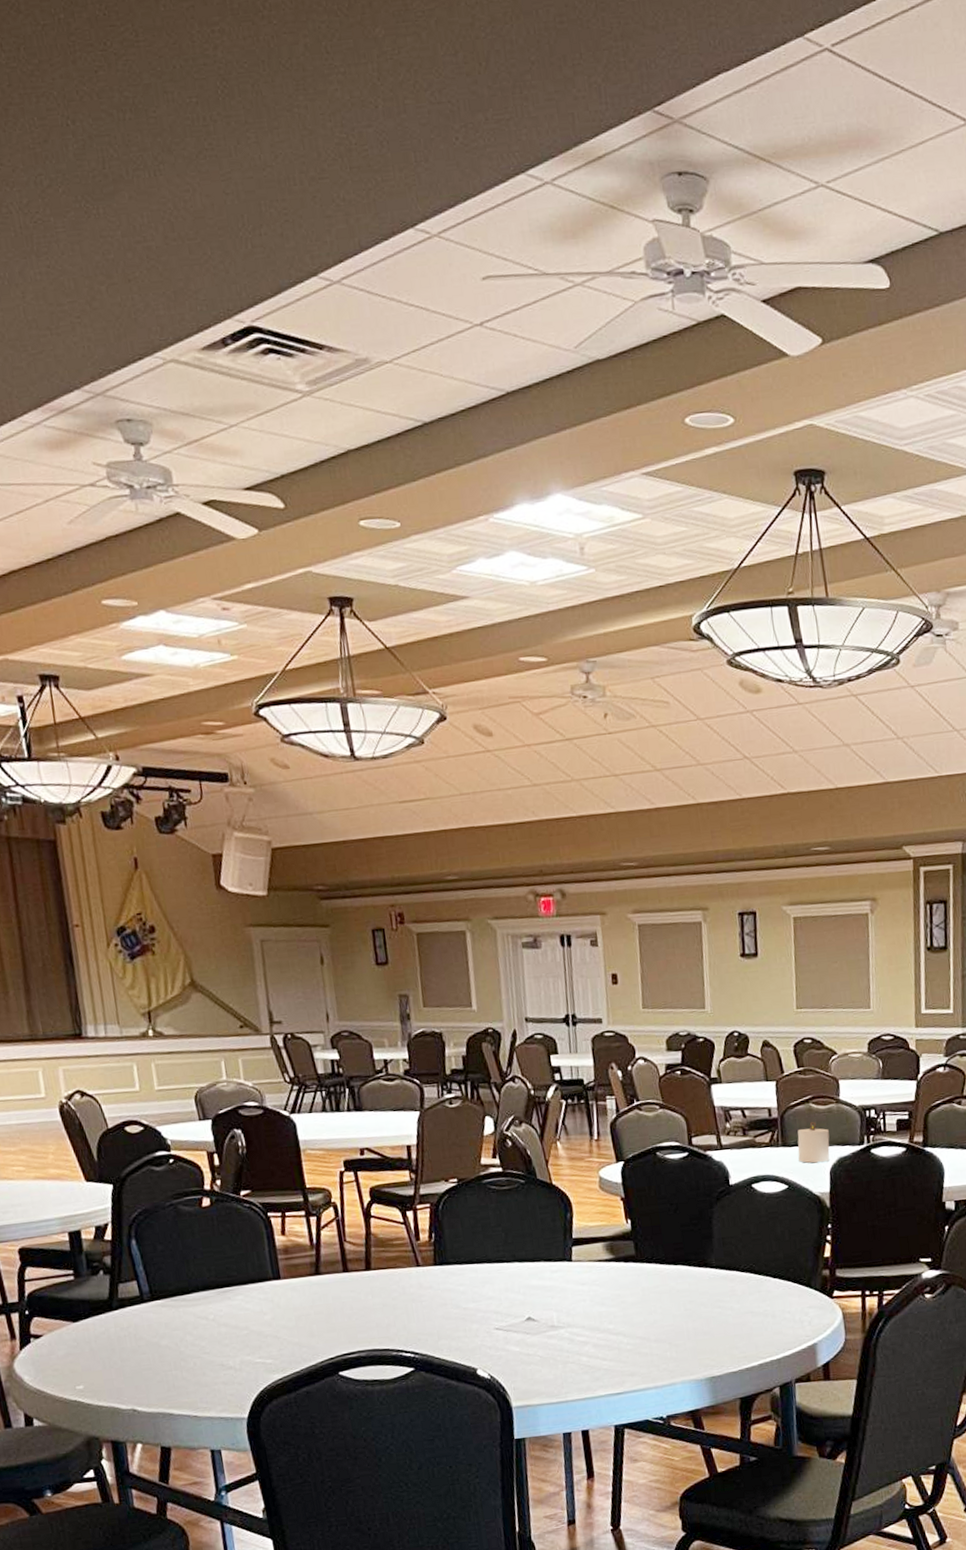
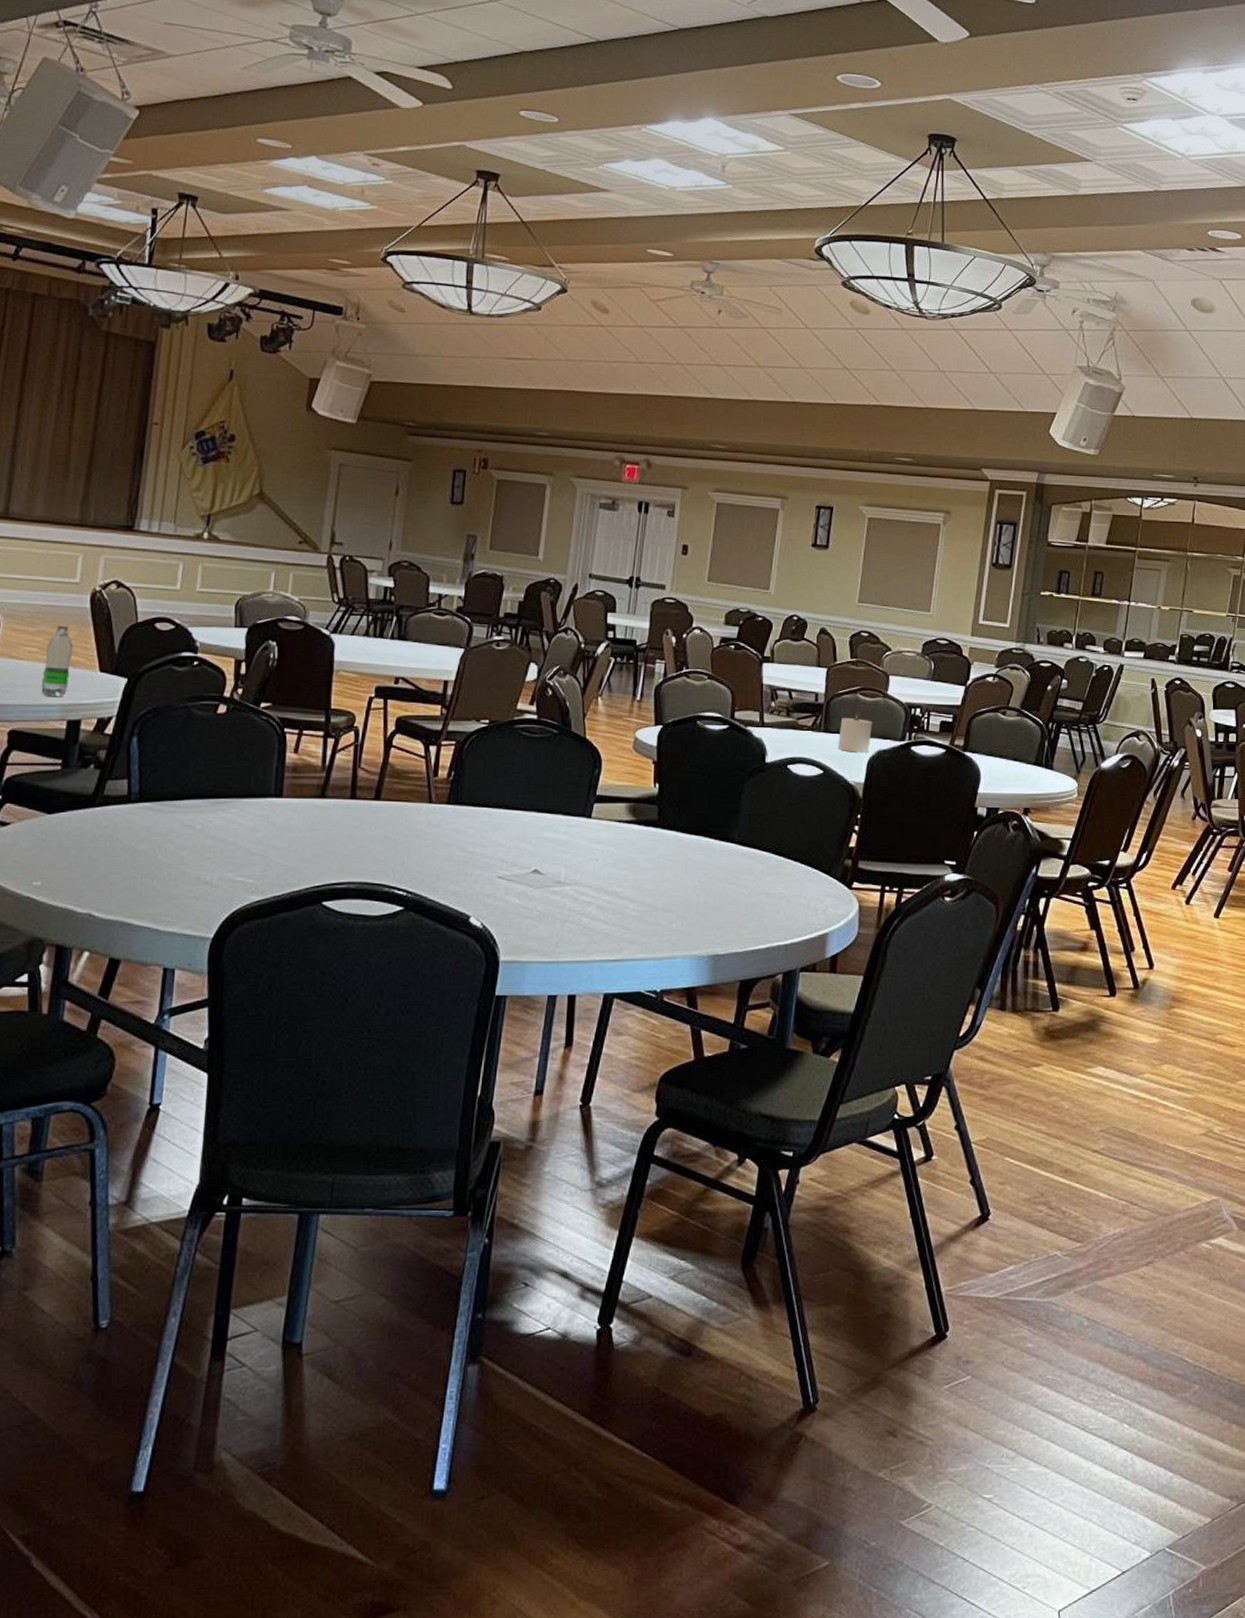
bottle: none [31,1141,61,1212] -> present [41,625,74,698]

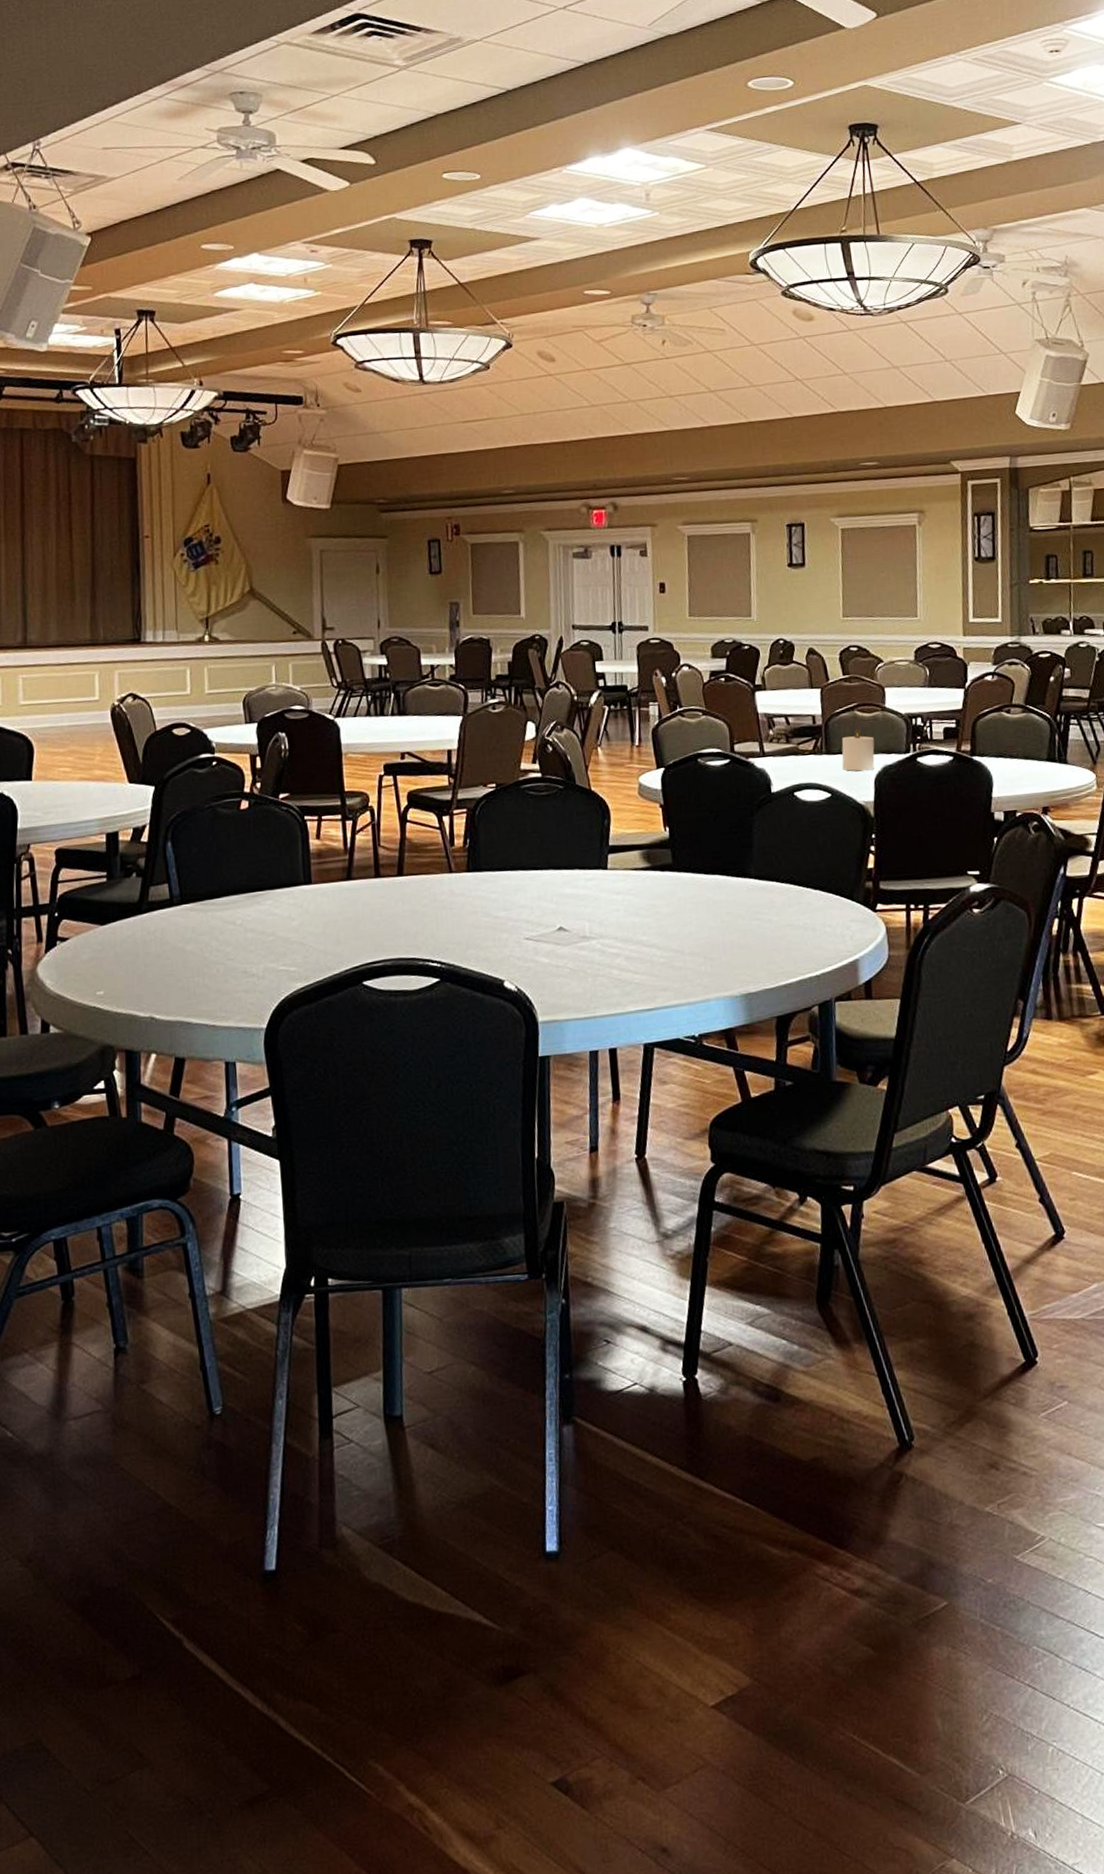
bottle: present [41,625,74,698] -> none [77,743,103,813]

